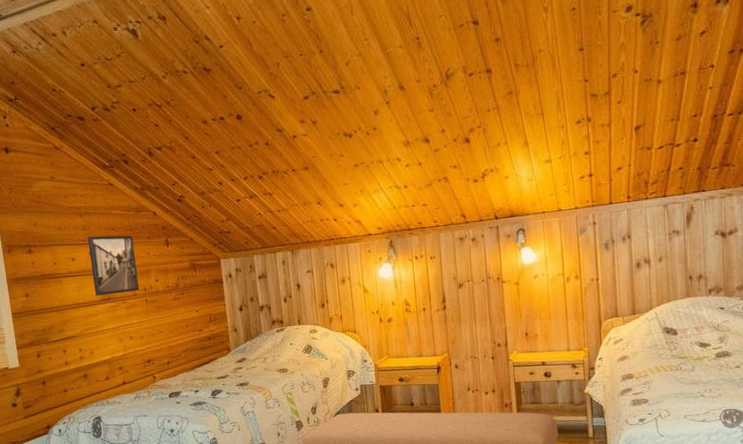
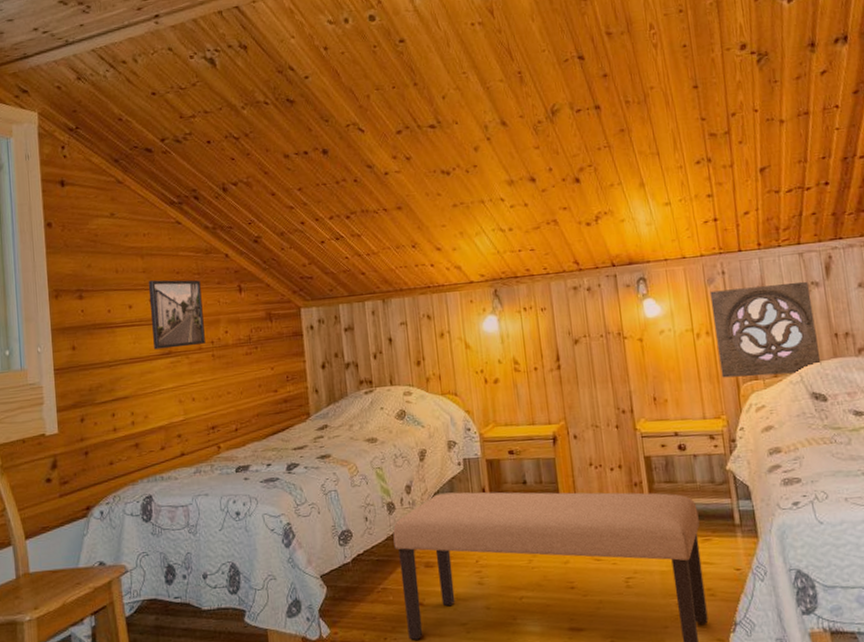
wall ornament: none [581,230,675,316] -> present [710,281,822,378]

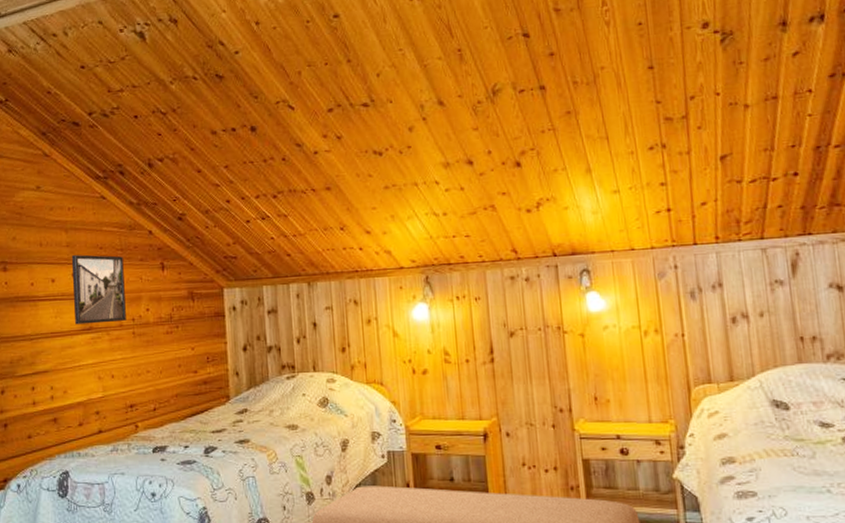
wall ornament: present [710,281,822,378] -> none [660,279,784,380]

